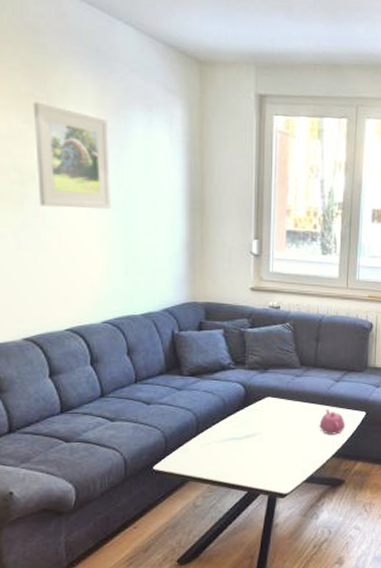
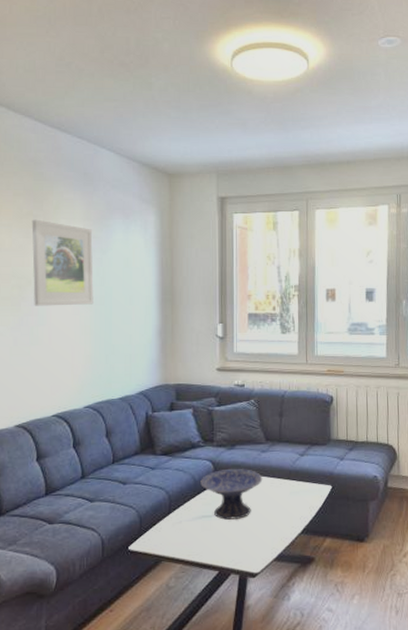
decorative bowl: none [230,392,296,442] -> present [200,468,263,520]
teapot: present [319,408,346,435] -> none [286,483,313,510]

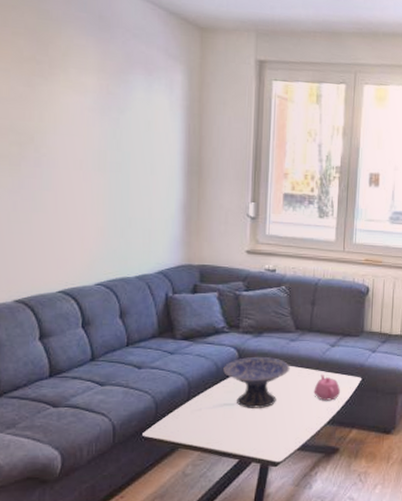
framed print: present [31,219,94,306] -> none [34,65,109,171]
teapot: none [286,483,313,510] -> present [314,374,341,401]

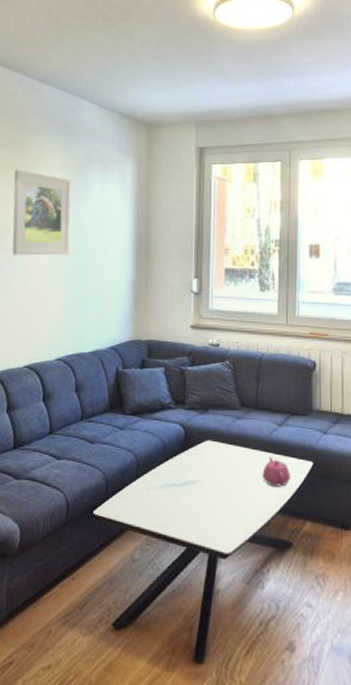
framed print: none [34,65,109,171] -> present [12,169,71,256]
decorative bowl: present [223,356,290,408] -> none [170,434,237,491]

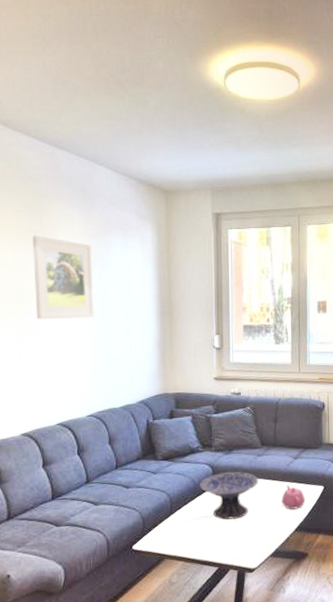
decorative bowl: none [170,434,237,491] -> present [200,471,259,520]

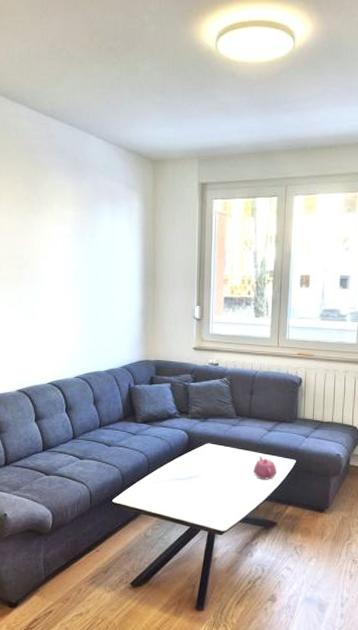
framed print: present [32,235,94,320] -> none [28,204,83,285]
decorative bowl: present [200,471,259,520] -> none [176,438,232,484]

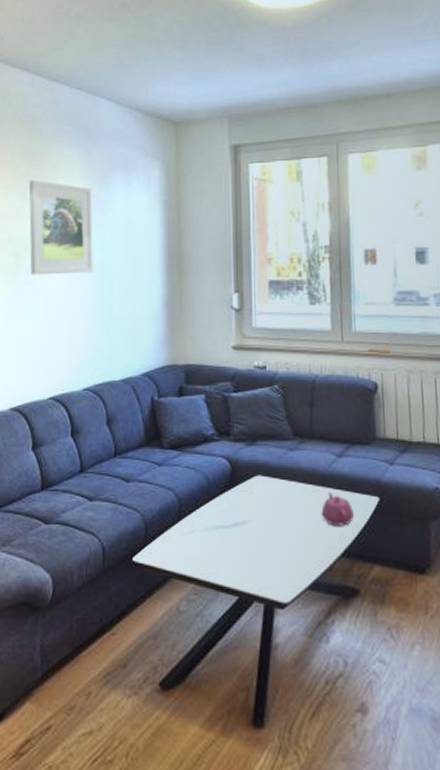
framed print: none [28,204,83,285] -> present [29,180,93,275]

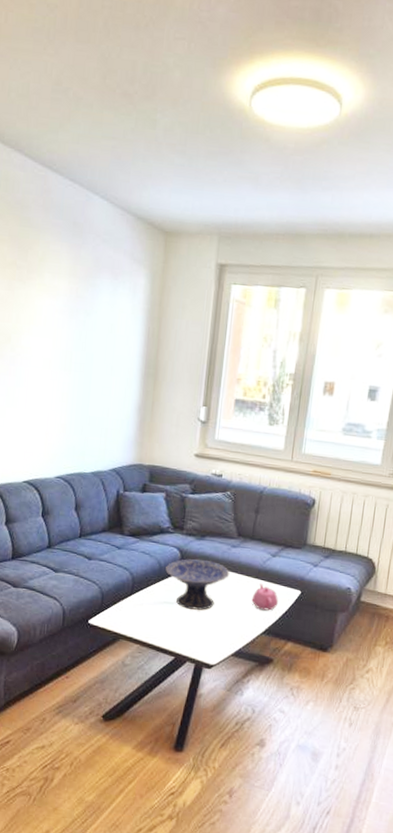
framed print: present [29,180,93,275] -> none [12,270,77,371]
decorative bowl: none [215,469,291,533] -> present [165,559,230,610]

